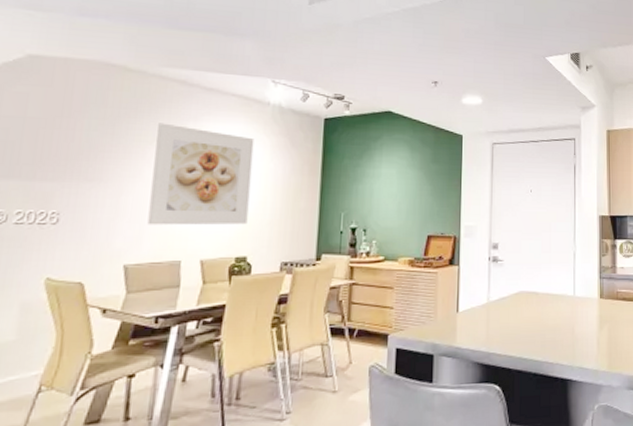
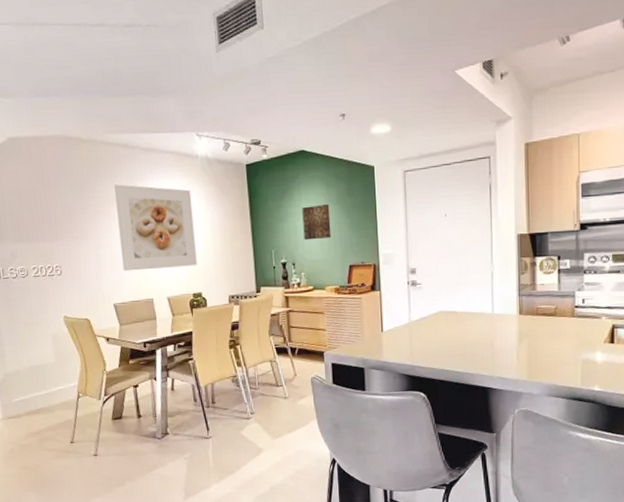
wall art: none [380,168,412,205] -> present [302,203,331,241]

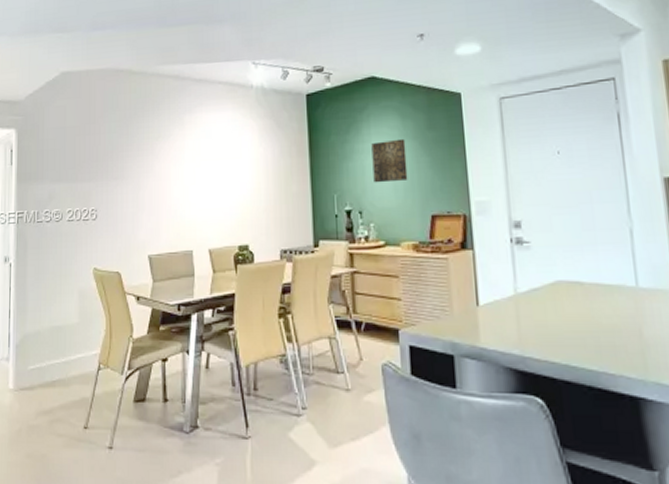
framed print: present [114,184,197,272] -> none [161,118,245,217]

